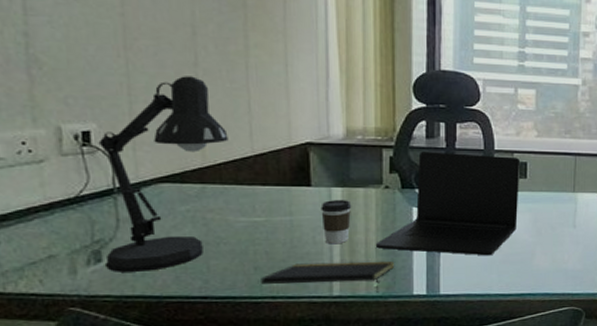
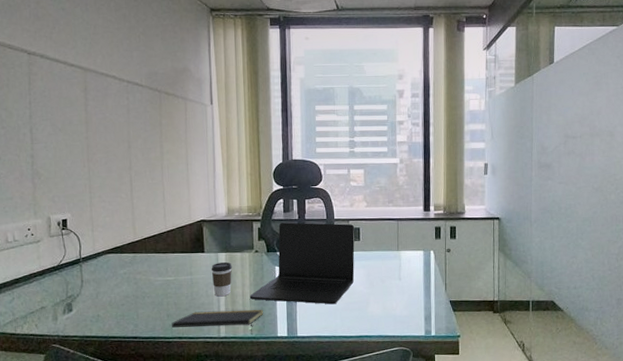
desk lamp: present [98,76,229,272] -> none [71,177,151,319]

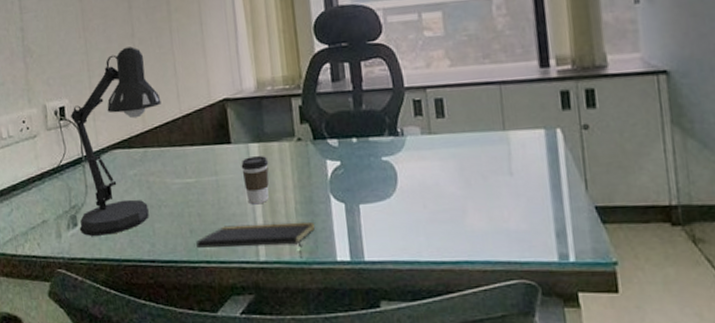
desk lamp: none [71,177,151,319] -> present [70,47,161,236]
laptop: present [249,222,355,305] -> none [294,93,441,214]

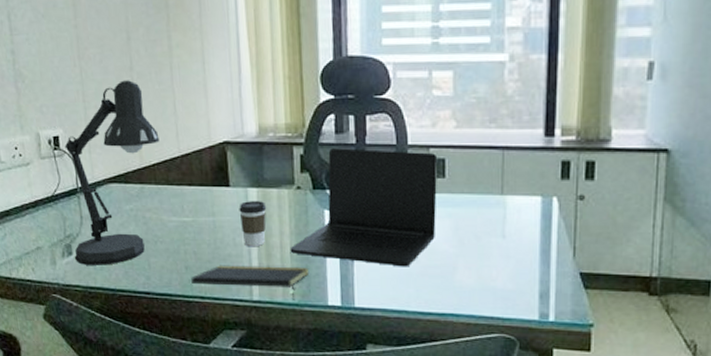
laptop: none [294,93,441,214] -> present [290,148,438,267]

